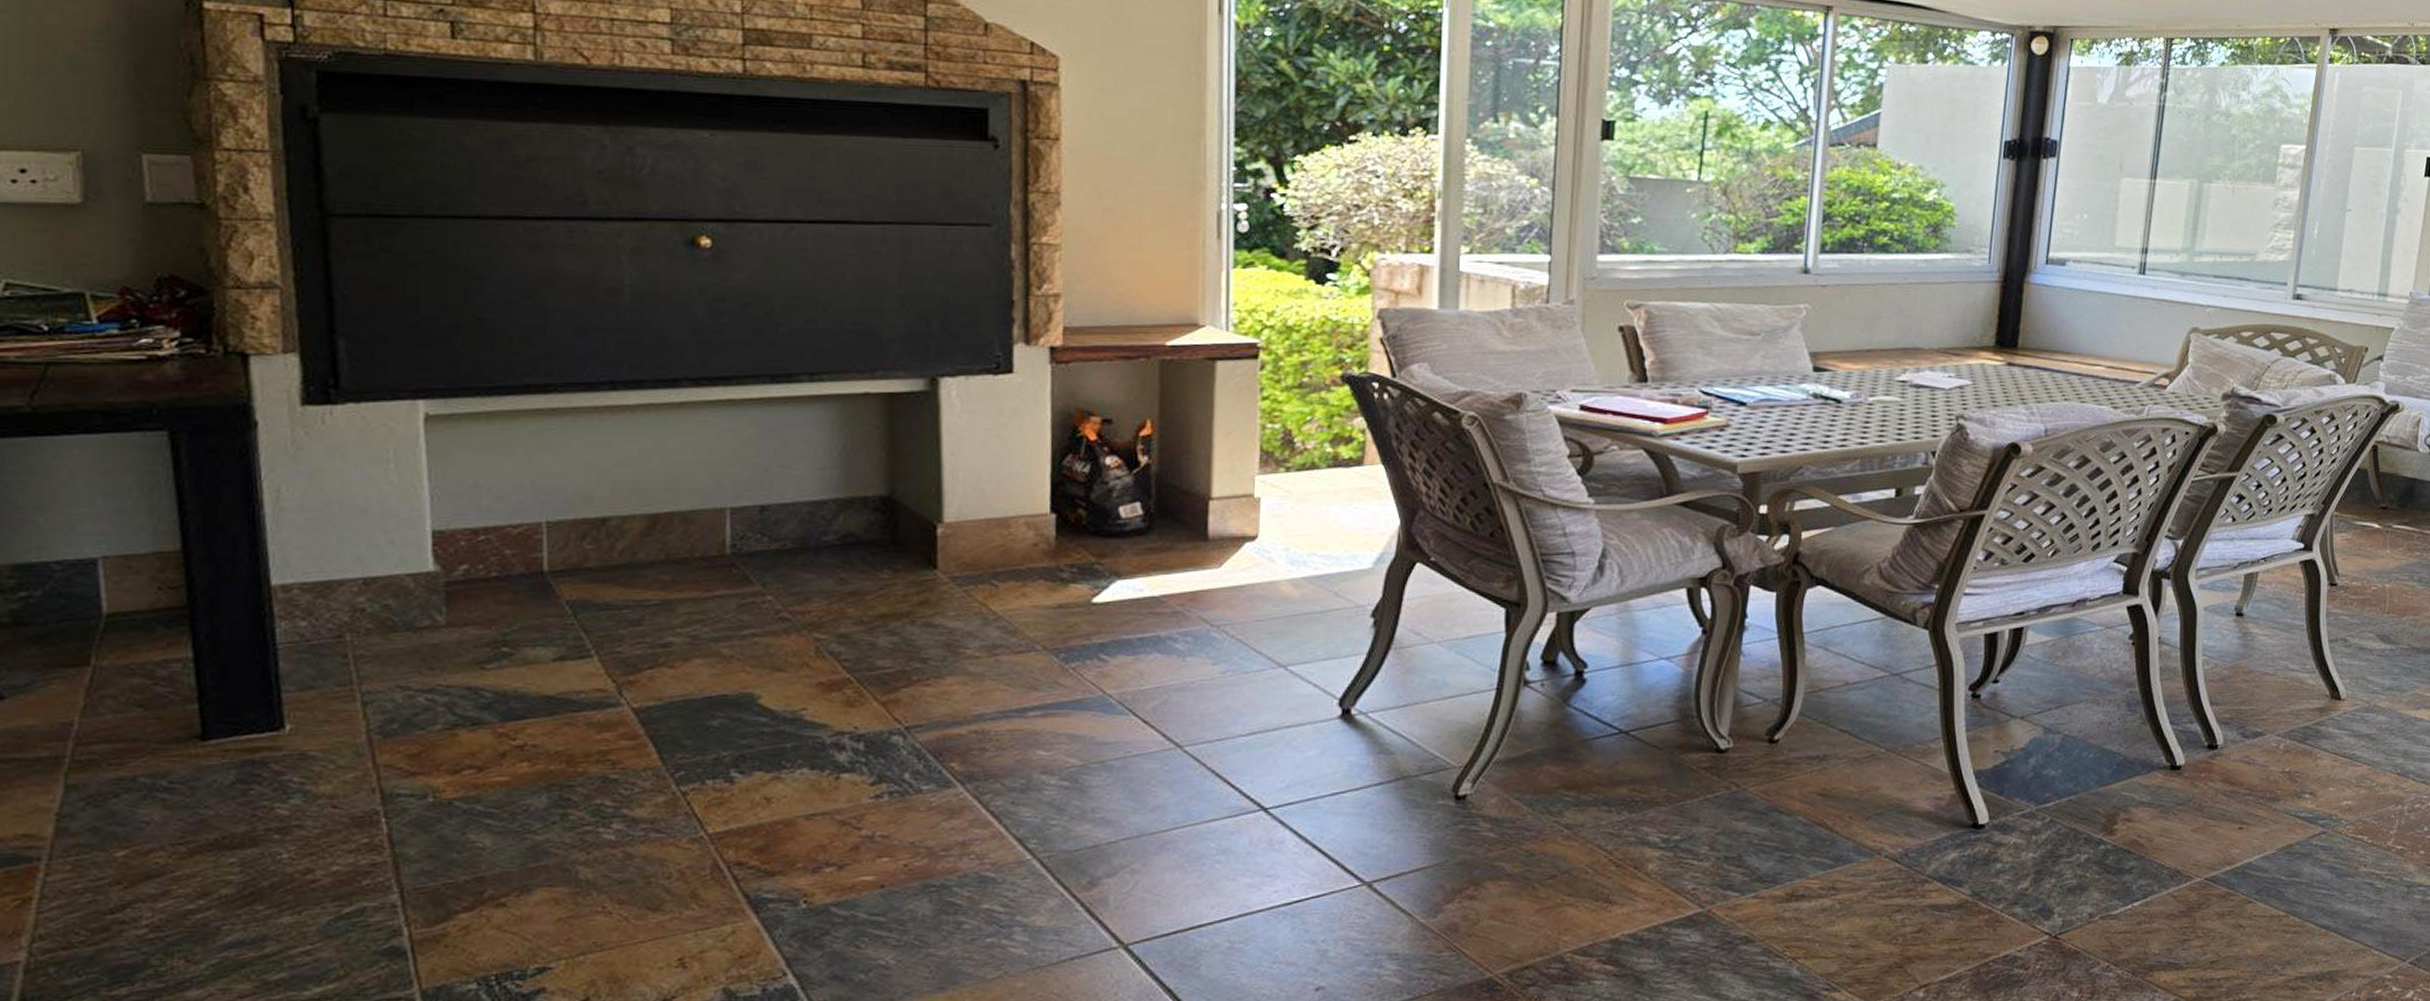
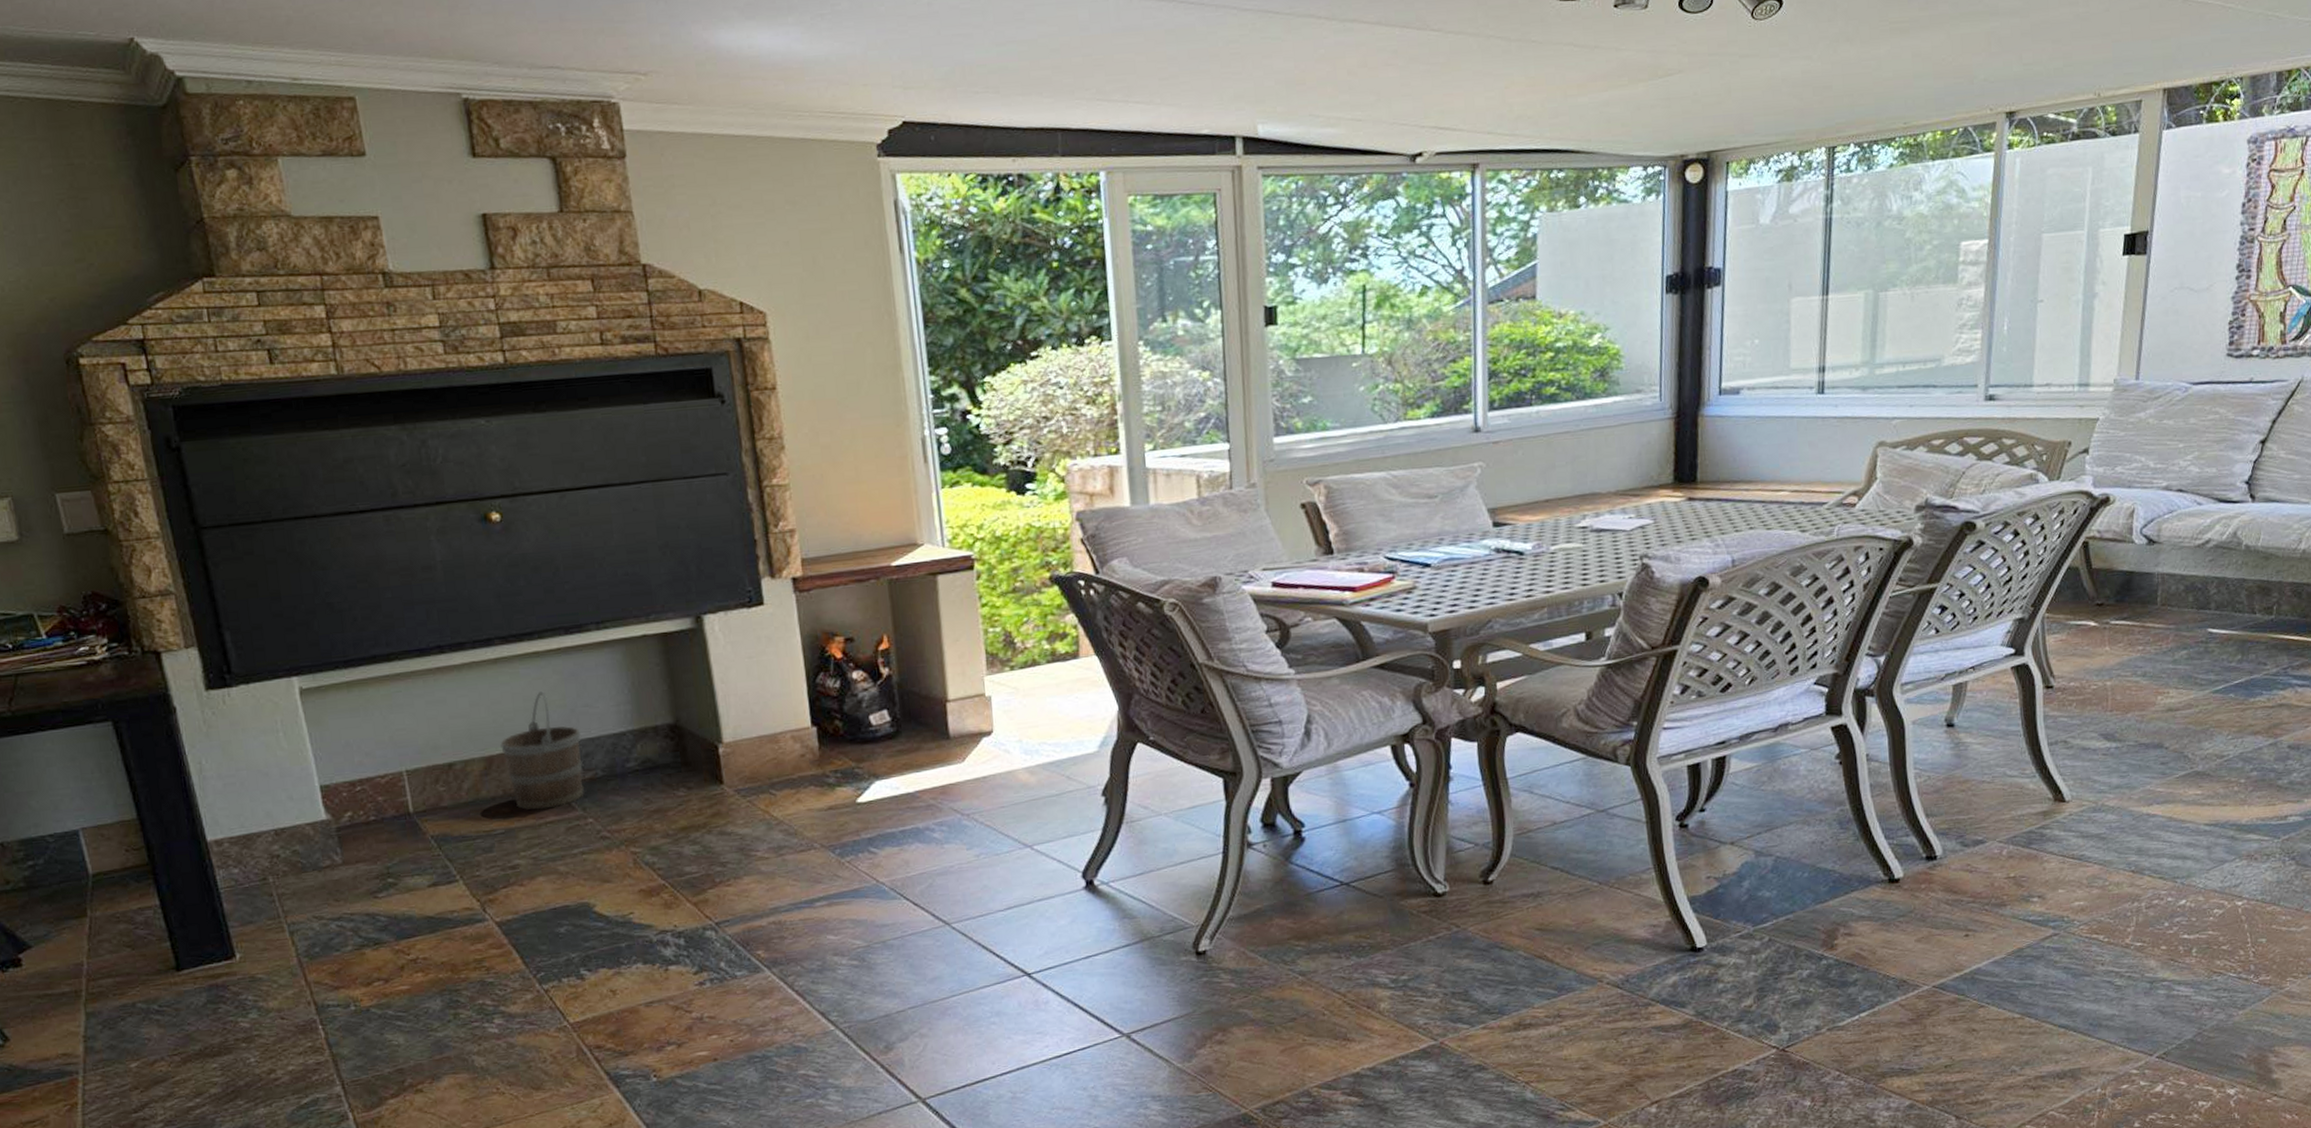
bucket: none [671,445,772,581] -> present [500,691,584,810]

